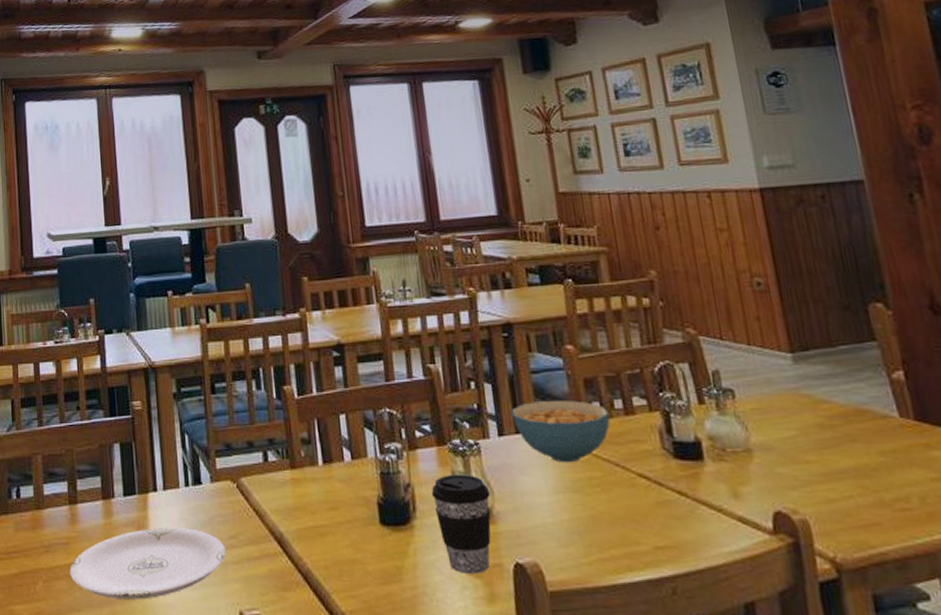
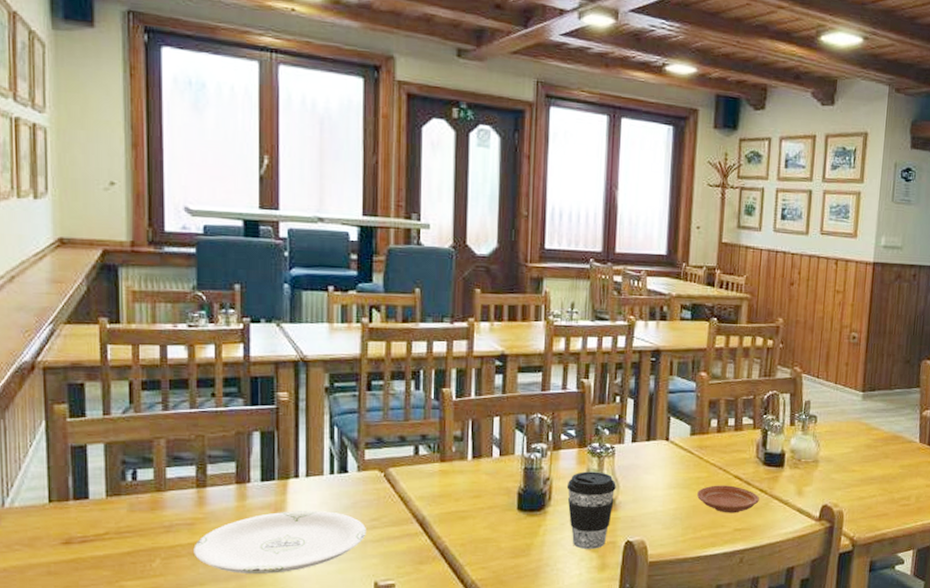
cereal bowl: present [512,399,610,463] -> none [646,415,723,466]
plate: none [593,487,680,525] -> present [697,485,759,513]

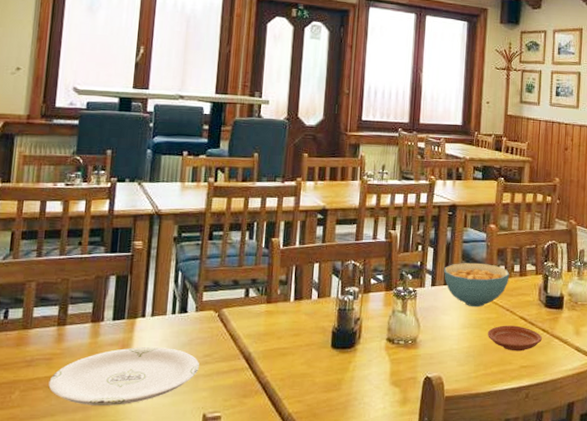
coffee cup: present [566,471,616,549] -> none [374,312,417,384]
cereal bowl: none [646,415,723,466] -> present [444,262,510,308]

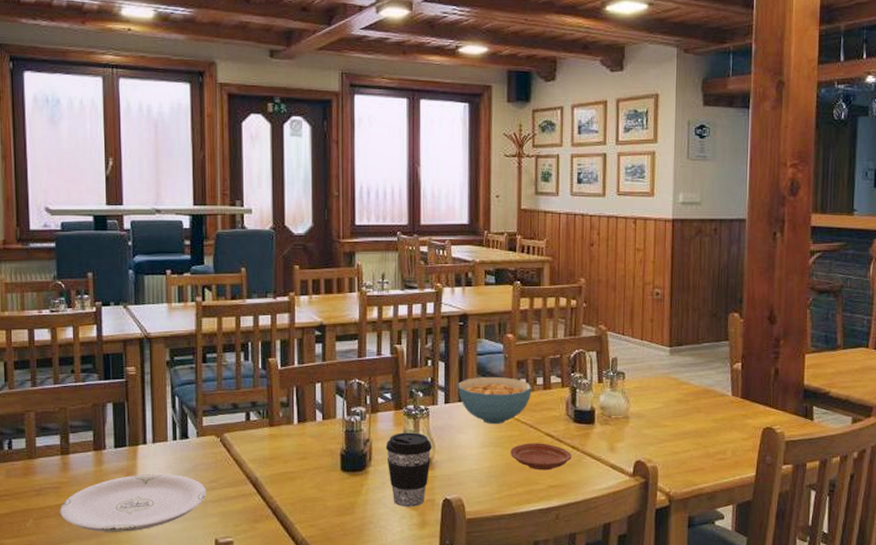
coffee cup: none [374,312,417,384] -> present [385,432,432,507]

